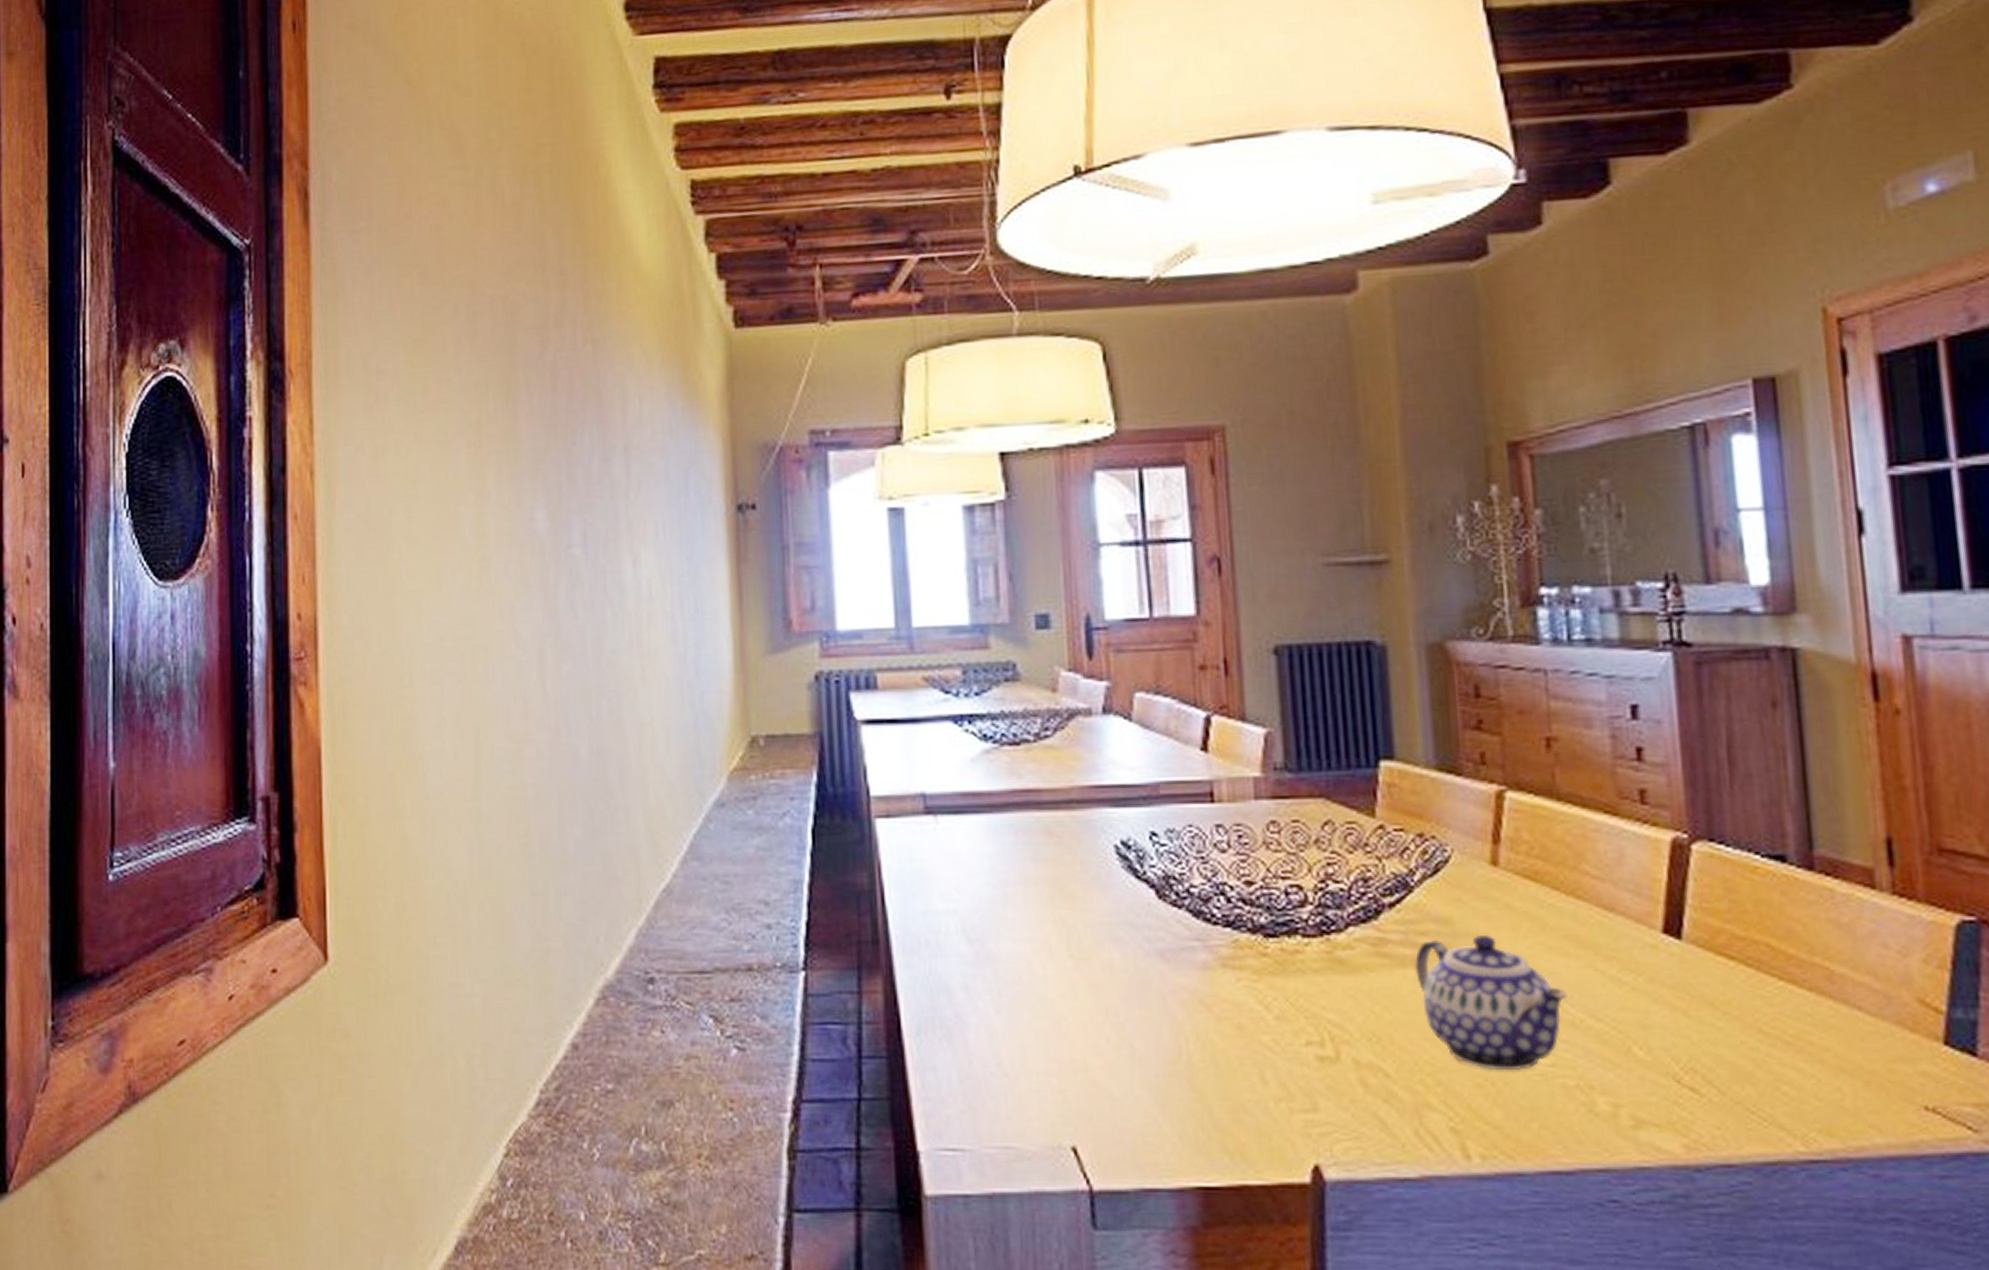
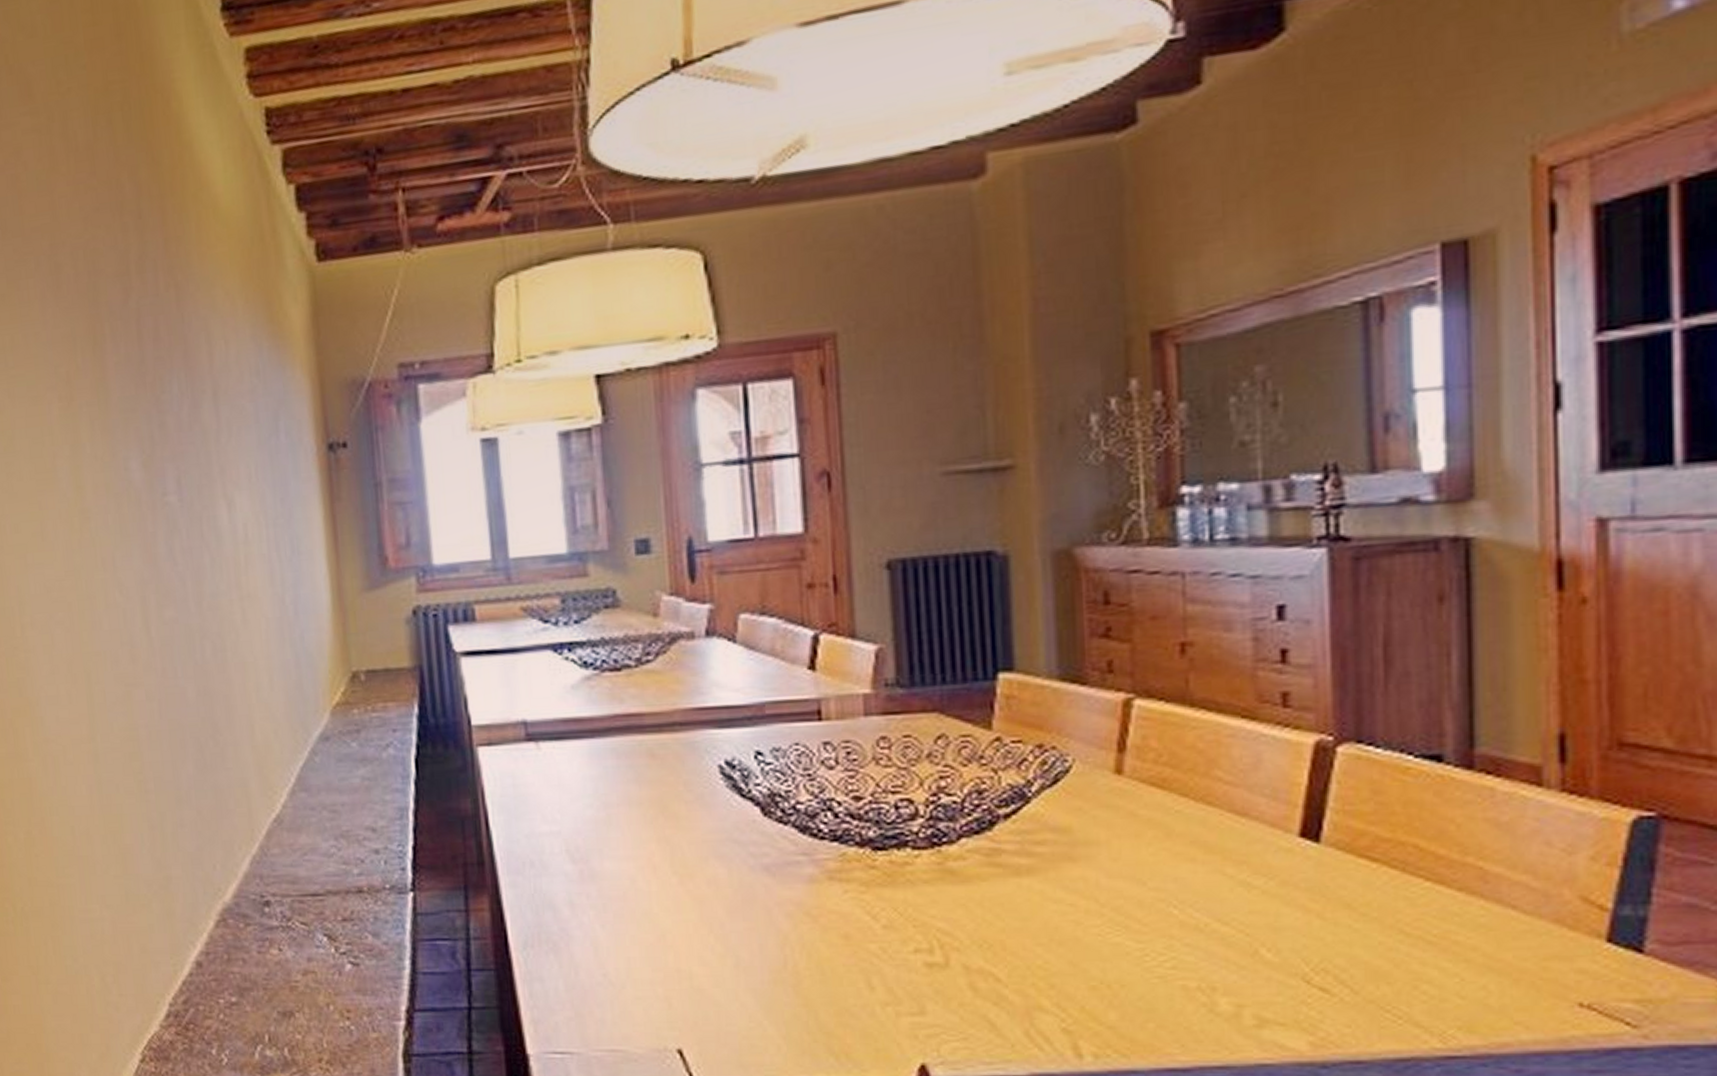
teapot: present [1414,934,1568,1071] -> none [1029,842,1192,974]

